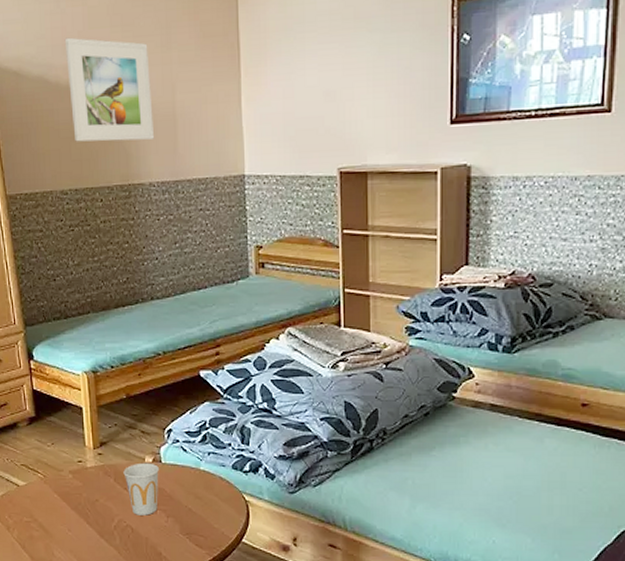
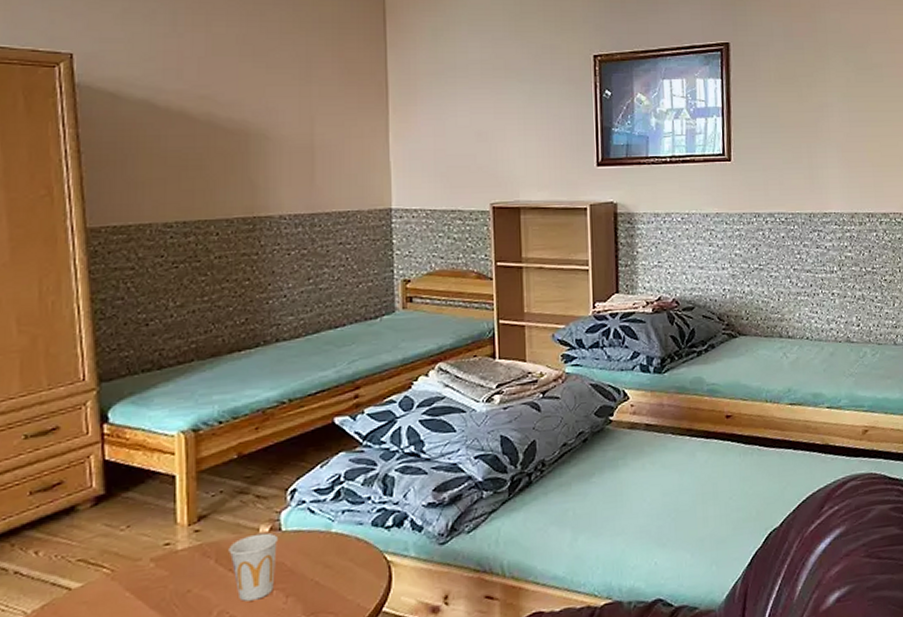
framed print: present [64,37,155,142] -> none [180,62,288,172]

